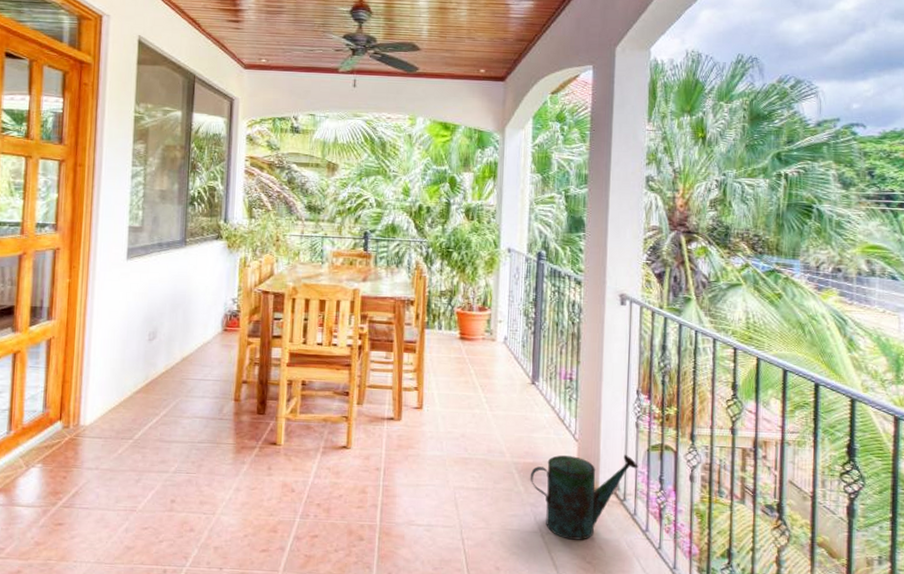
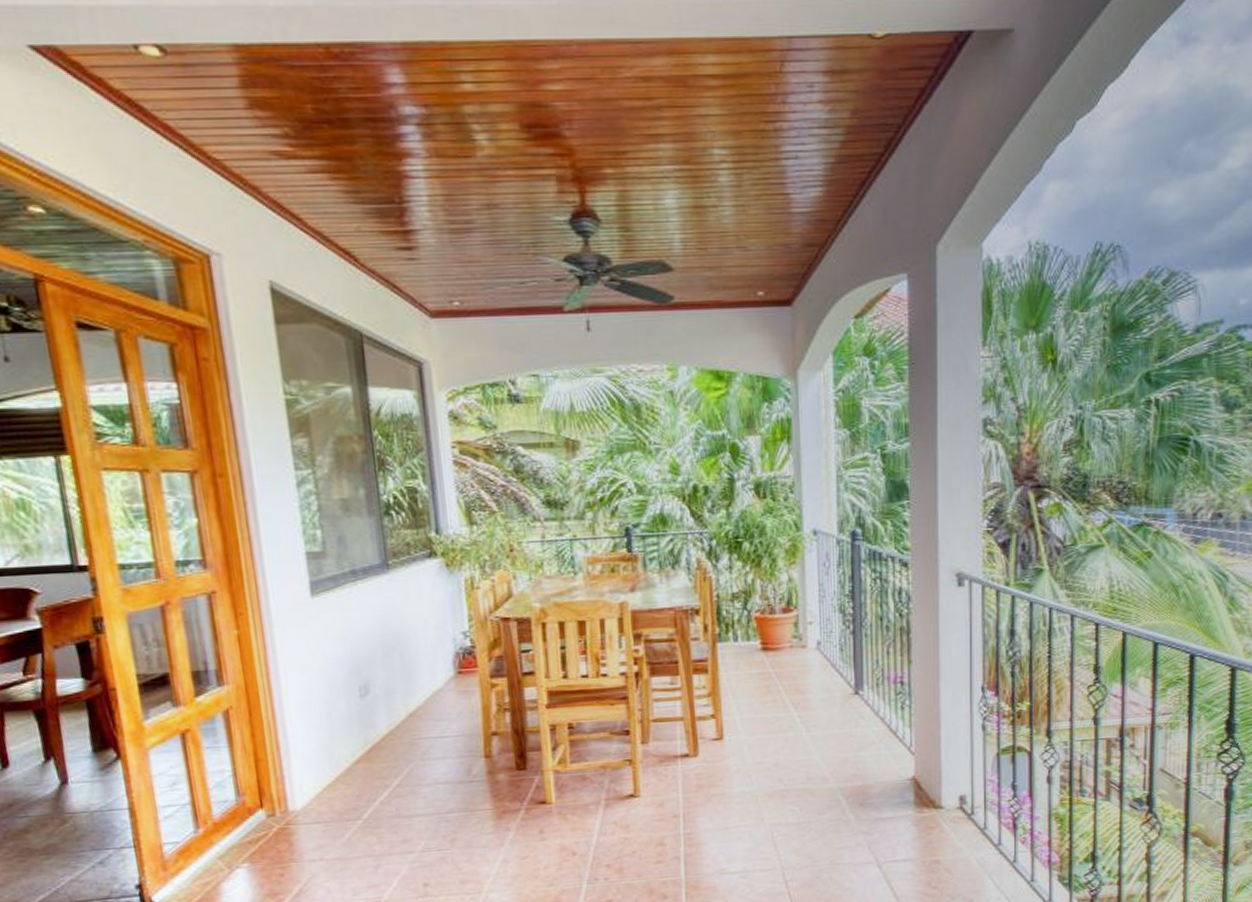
watering can: present [530,454,638,540] -> none [860,762,987,866]

